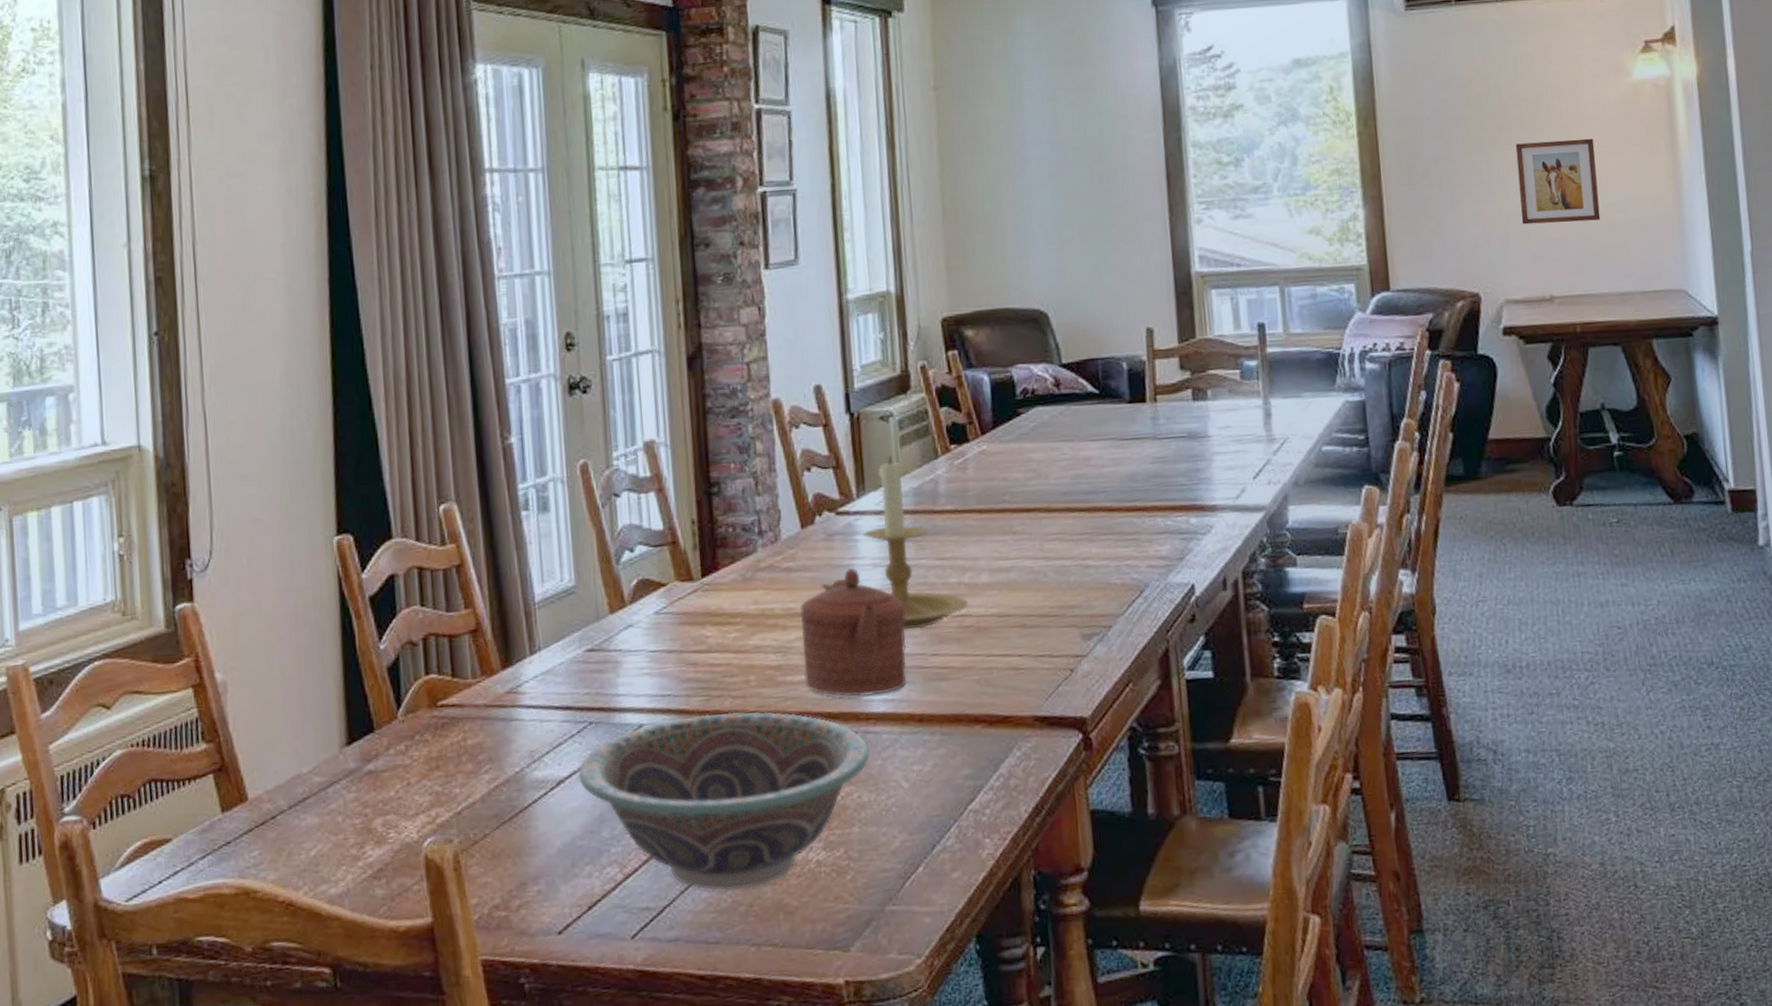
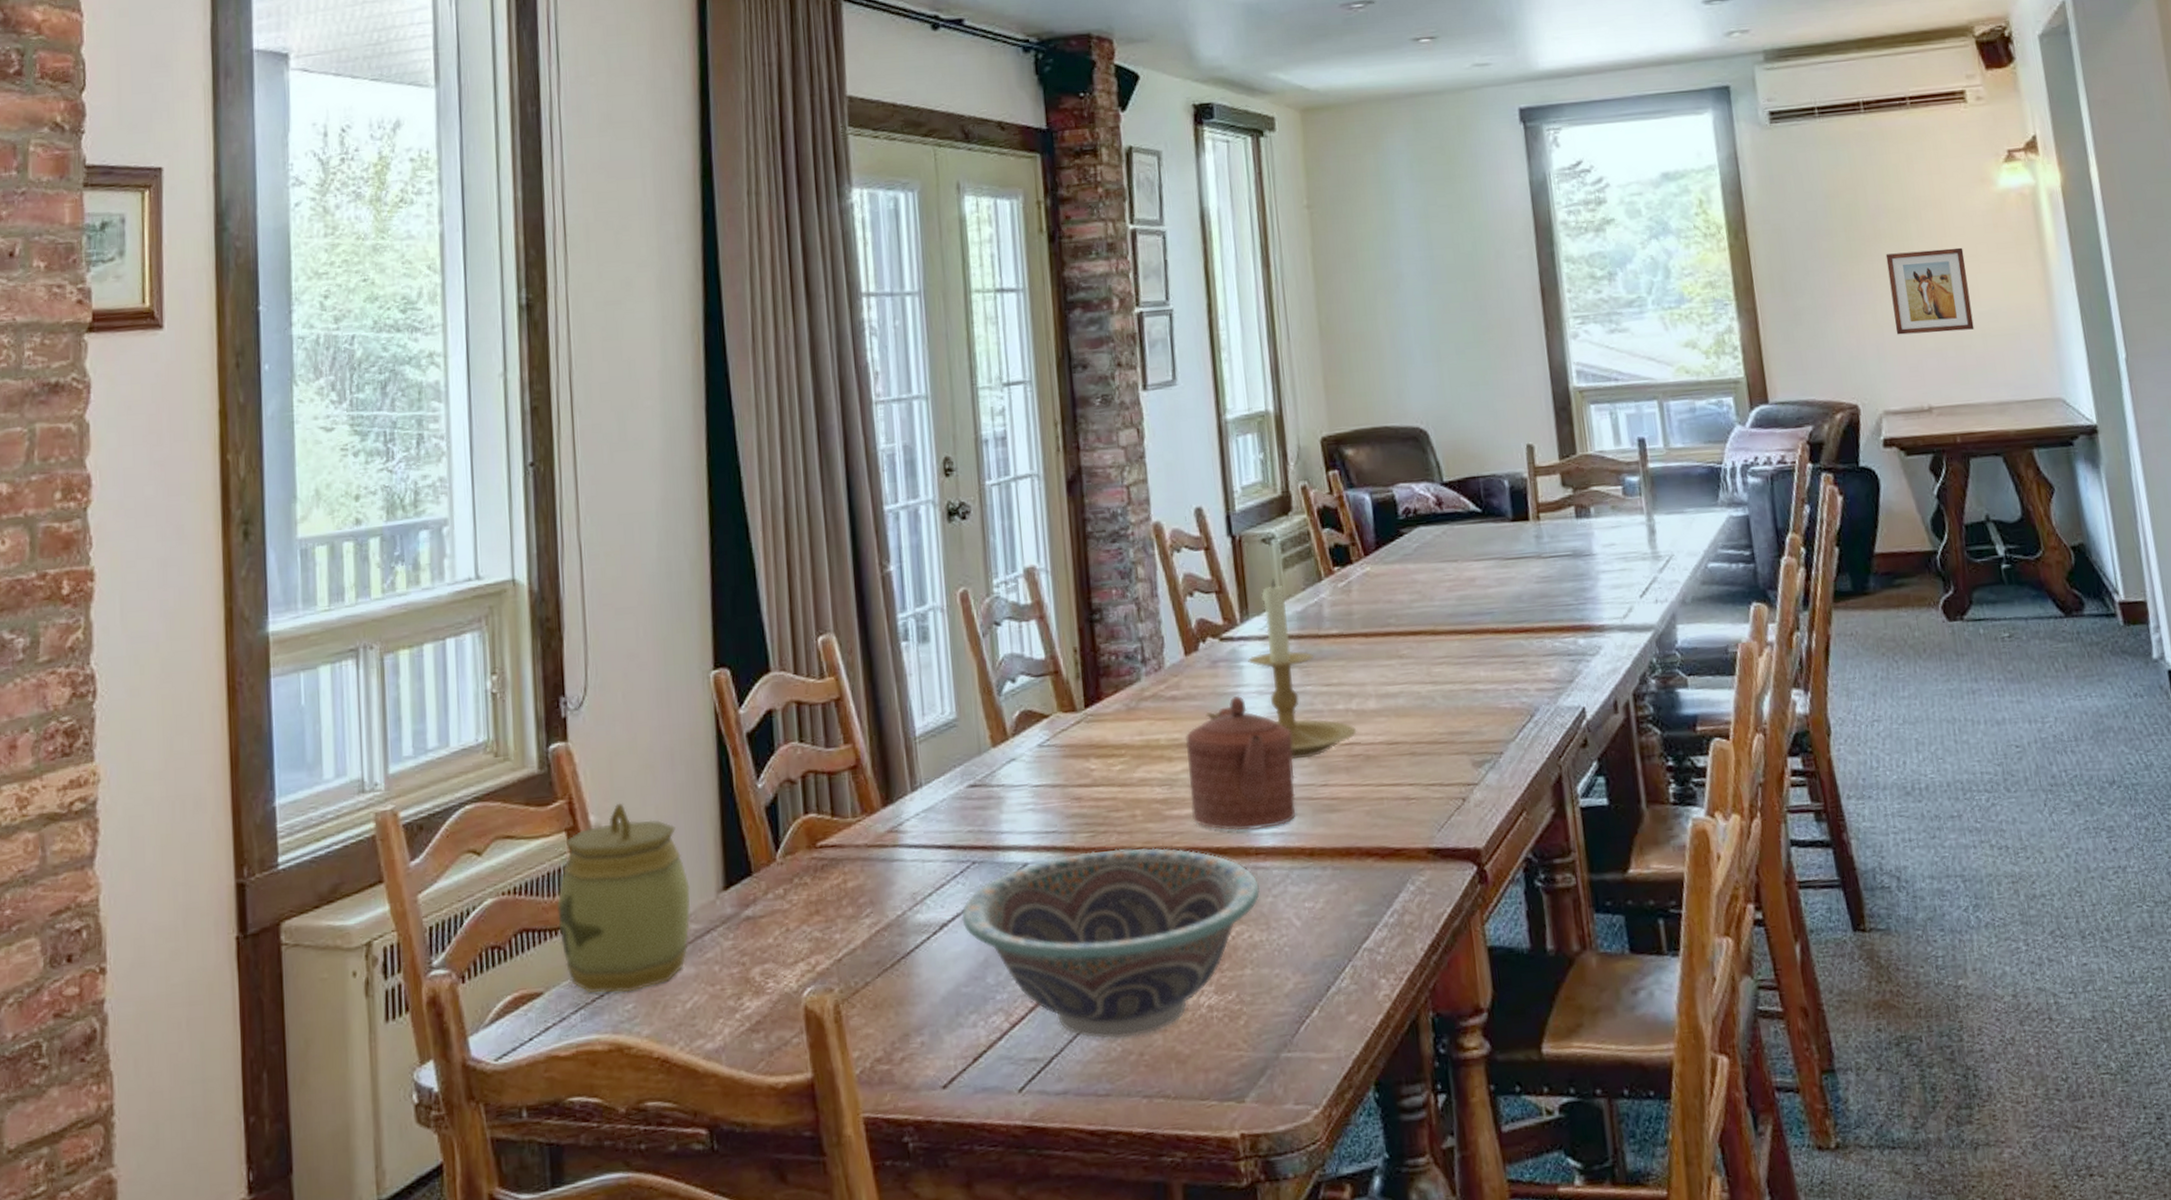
jar: none [184,661,315,841] -> present [557,803,691,994]

